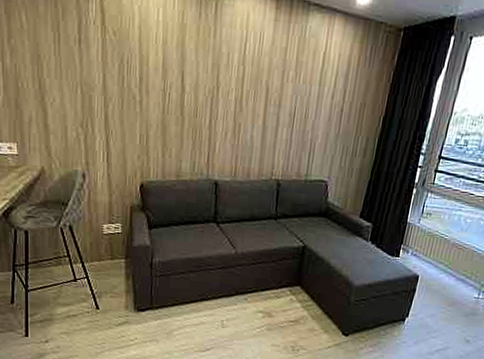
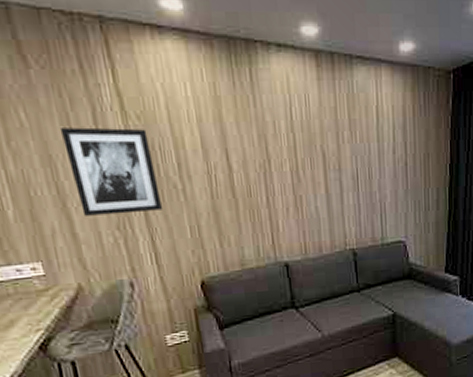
wall art: none [50,33,121,116] -> present [59,127,162,216]

